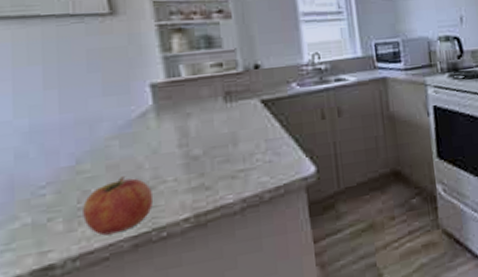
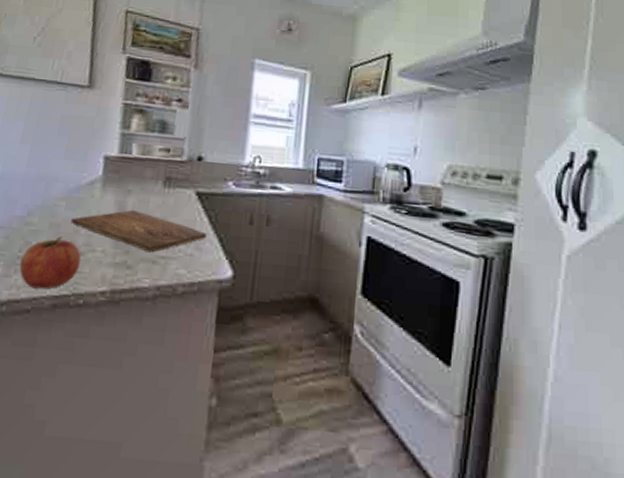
cutting board: none [130,131,281,170] -> present [71,209,206,253]

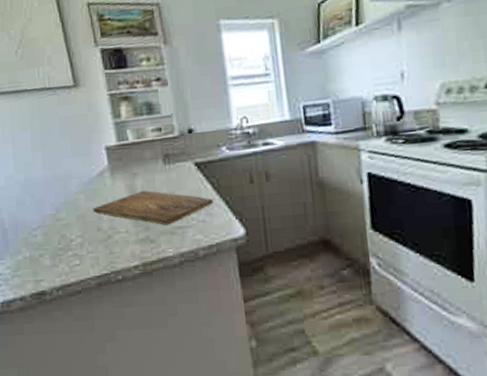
fruit: present [19,236,81,289] -> none [62,225,111,273]

